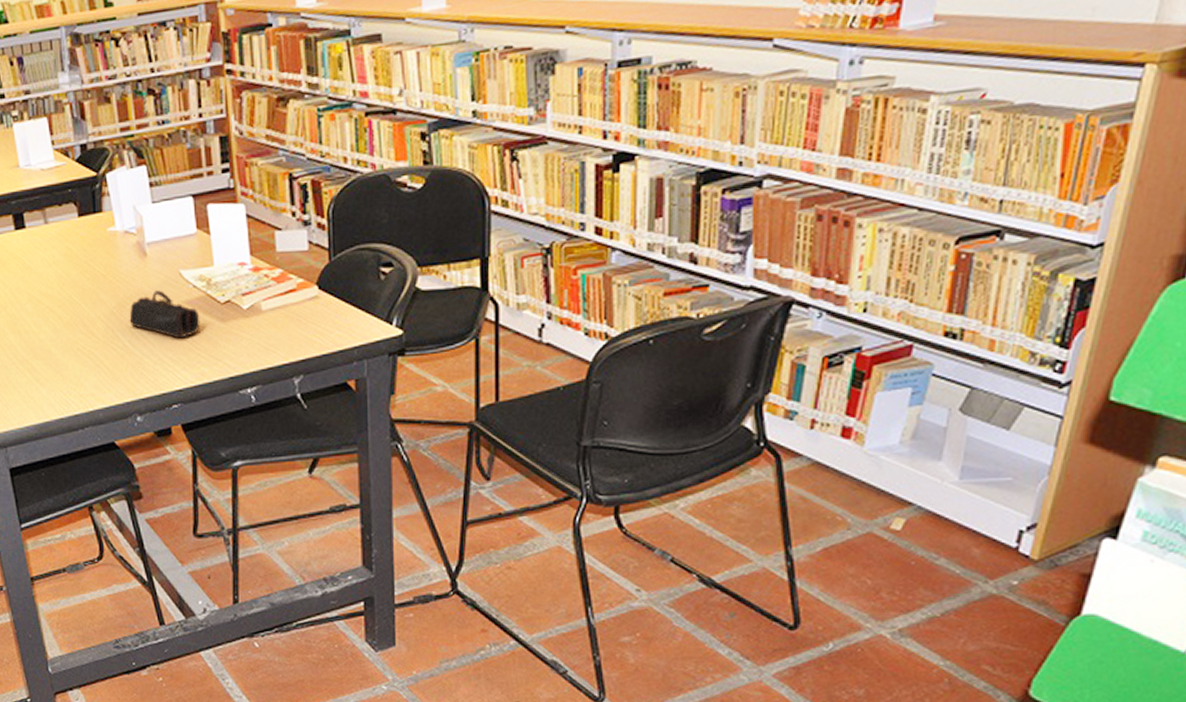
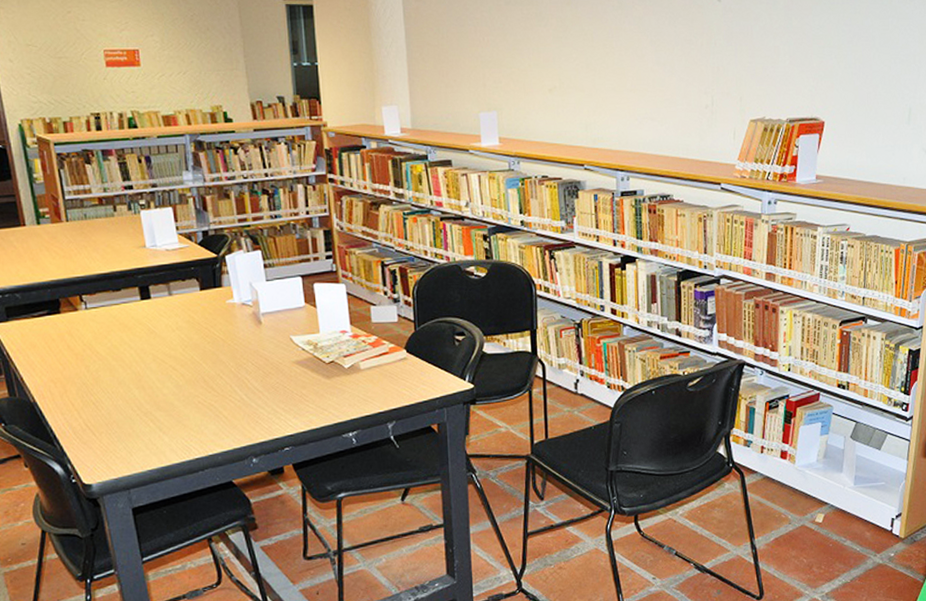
pencil case: present [129,290,200,339] -> none [246,352,309,393]

